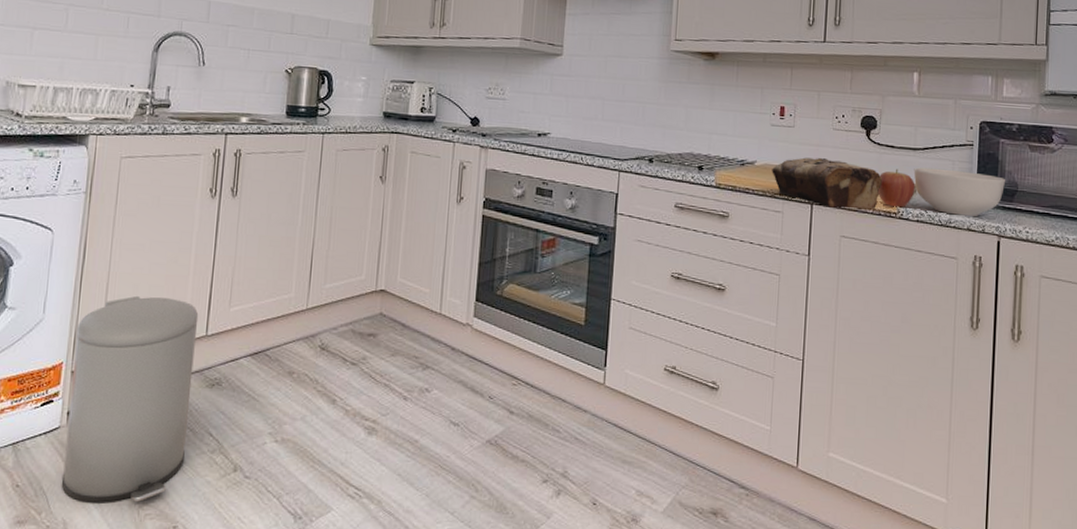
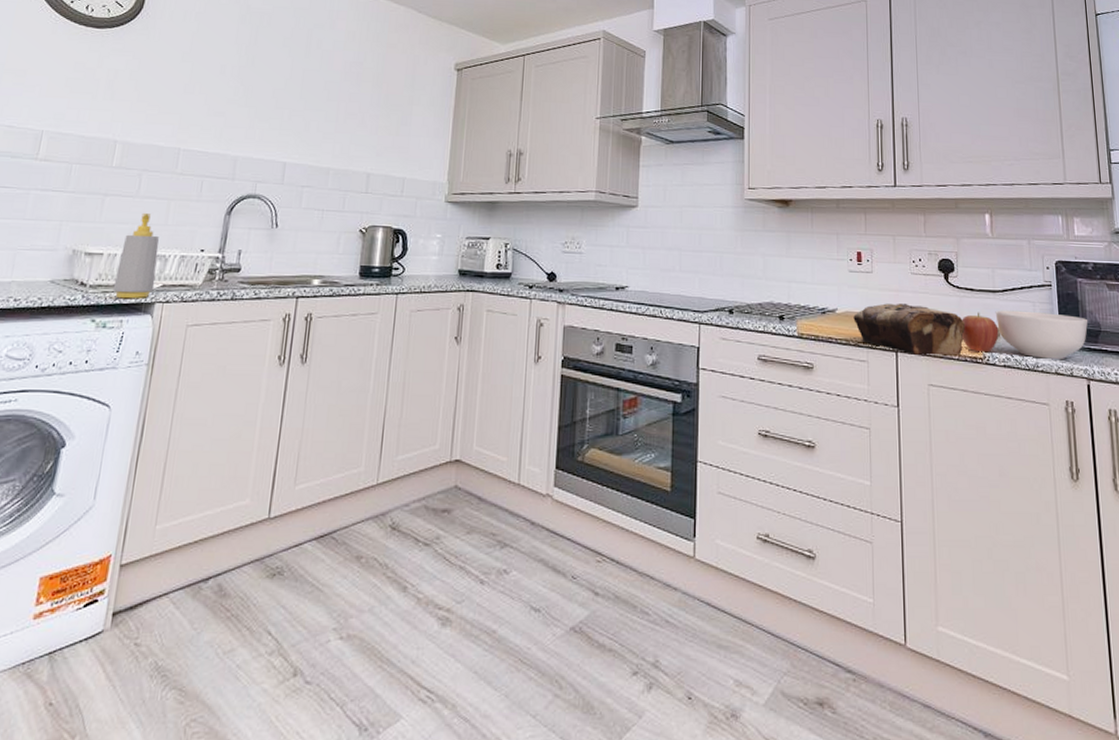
soap bottle: none [47,46,90,131] -> present [112,212,159,299]
pedal bin: present [61,295,199,504] -> none [99,475,262,722]

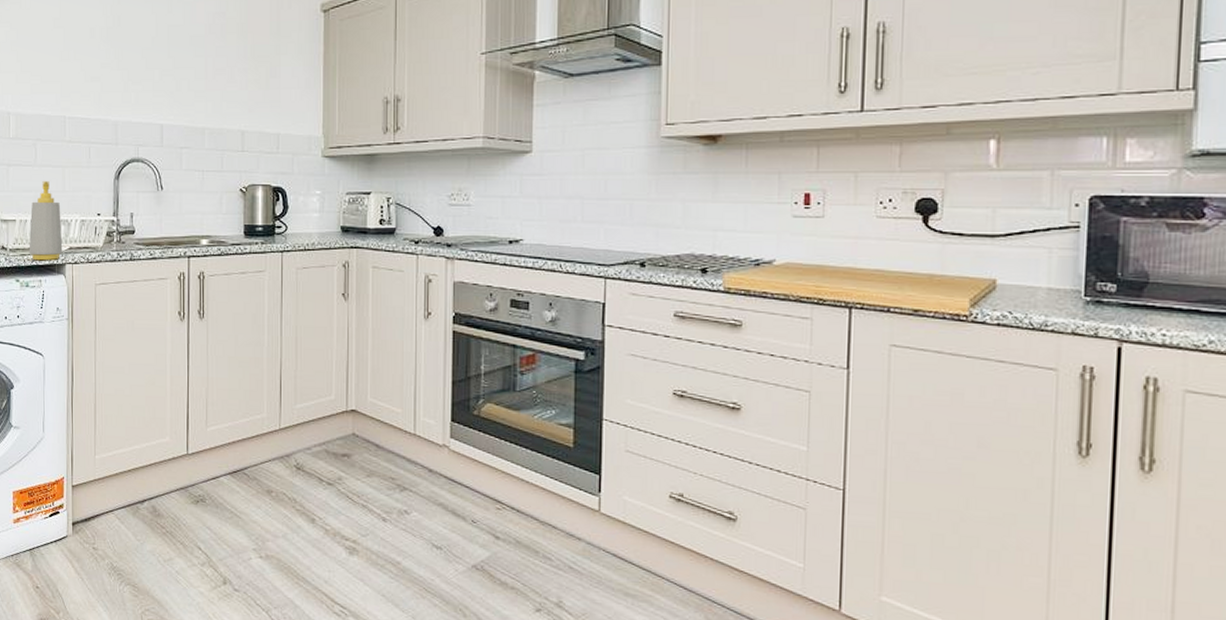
bread loaf: present [853,303,966,356] -> none [796,253,948,313]
fruit: present [961,312,999,353] -> none [940,261,994,309]
bowl: present [995,310,1088,360] -> none [991,258,1131,318]

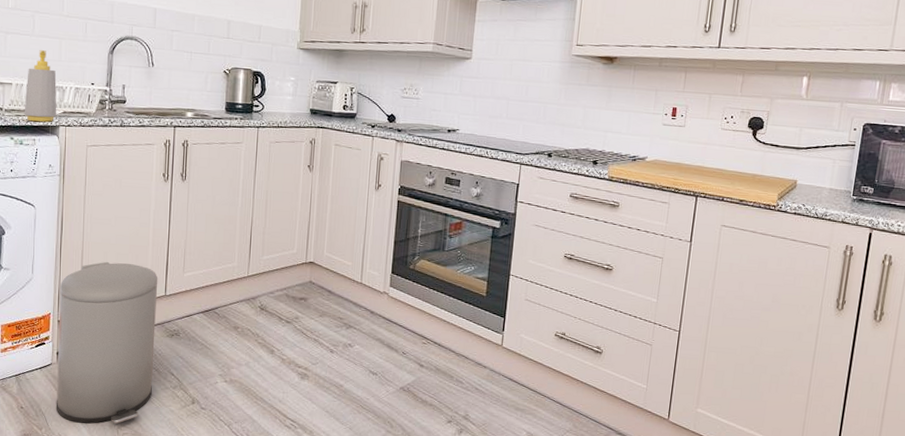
pedal bin: none [72,415,179,608] -> present [55,261,158,424]

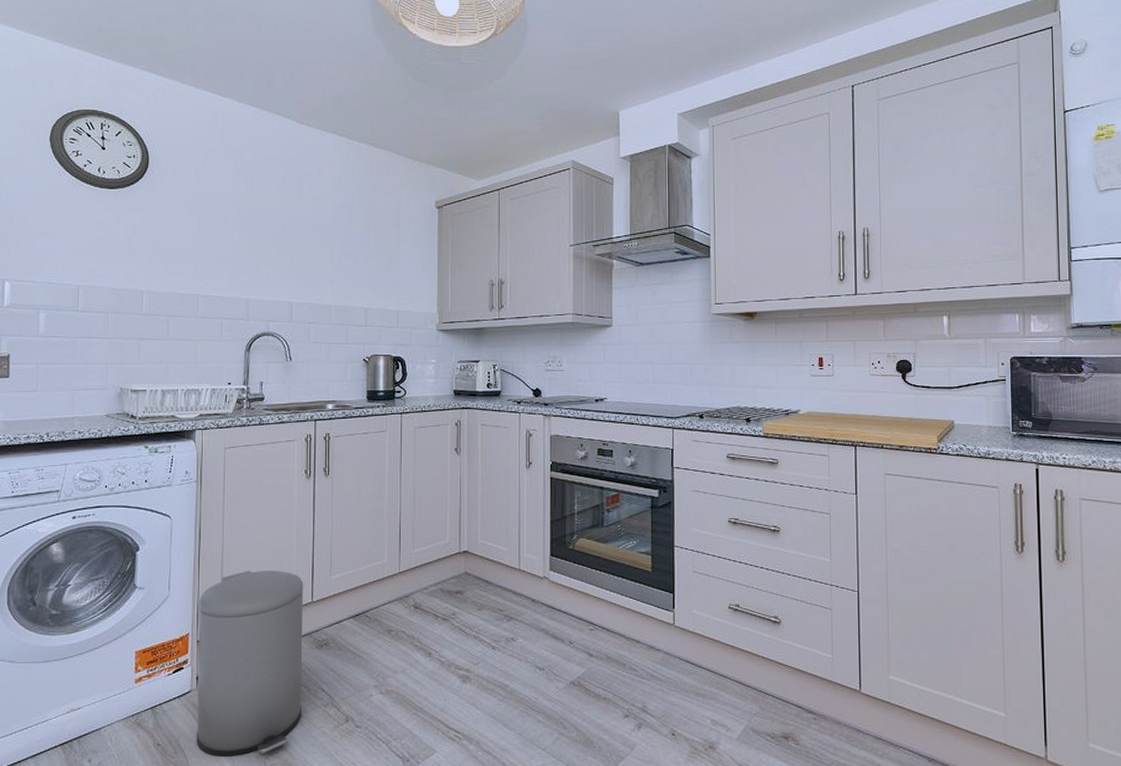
soap bottle: present [24,49,57,122] -> none [158,353,193,428]

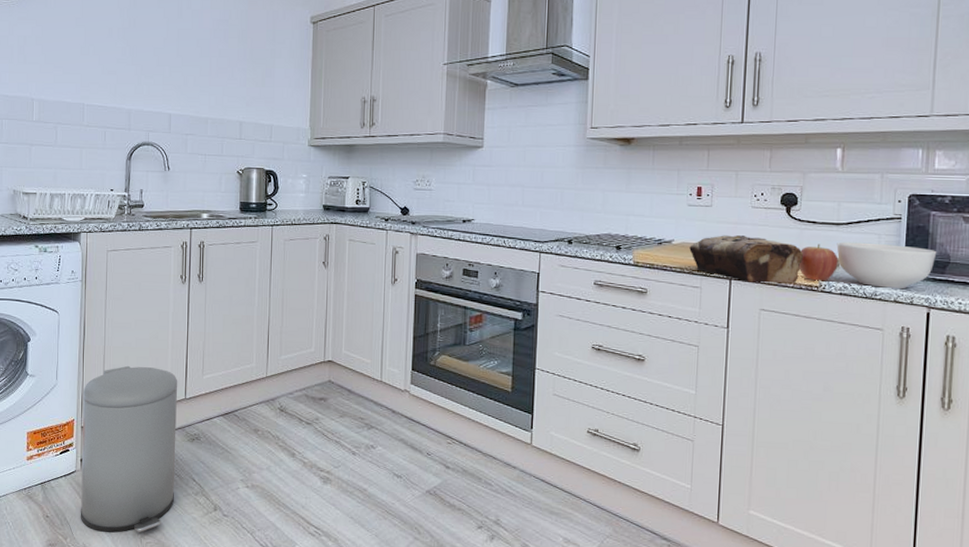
bread loaf: none [815,403,921,448] -> present [689,235,804,284]
fruit: none [917,407,953,444] -> present [798,243,838,281]
bowl: none [950,404,1040,448] -> present [836,241,937,289]

